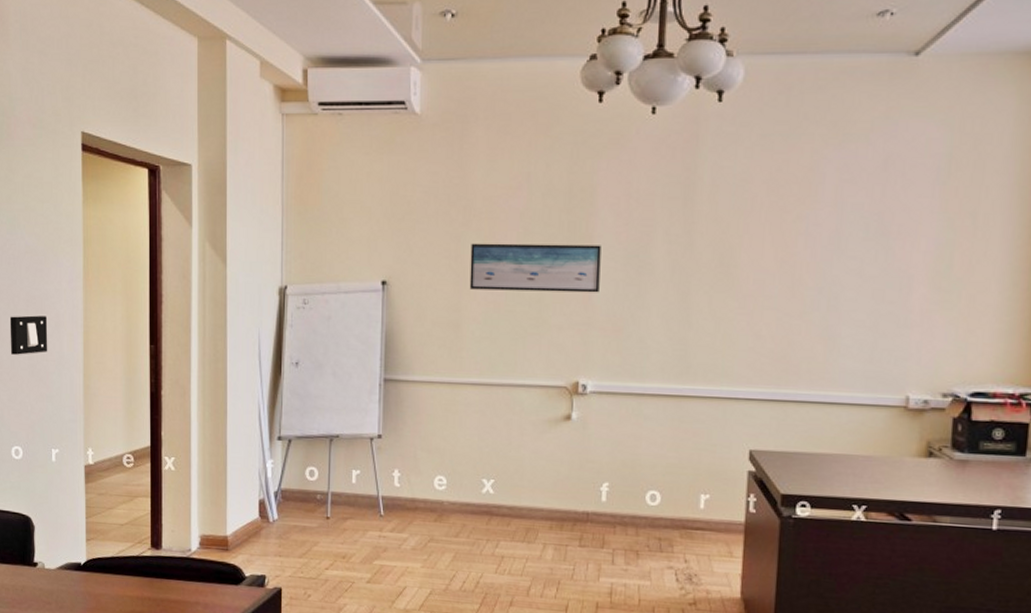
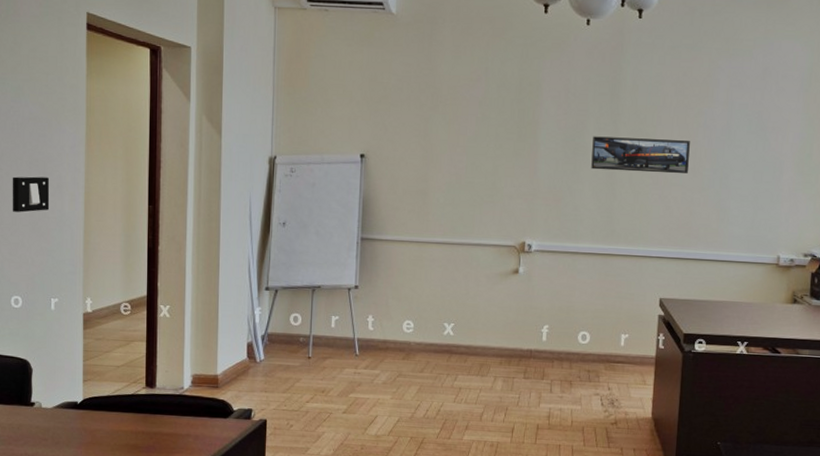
wall art: present [469,243,601,293] -> none [436,124,545,169]
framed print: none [659,251,787,295] -> present [591,136,690,174]

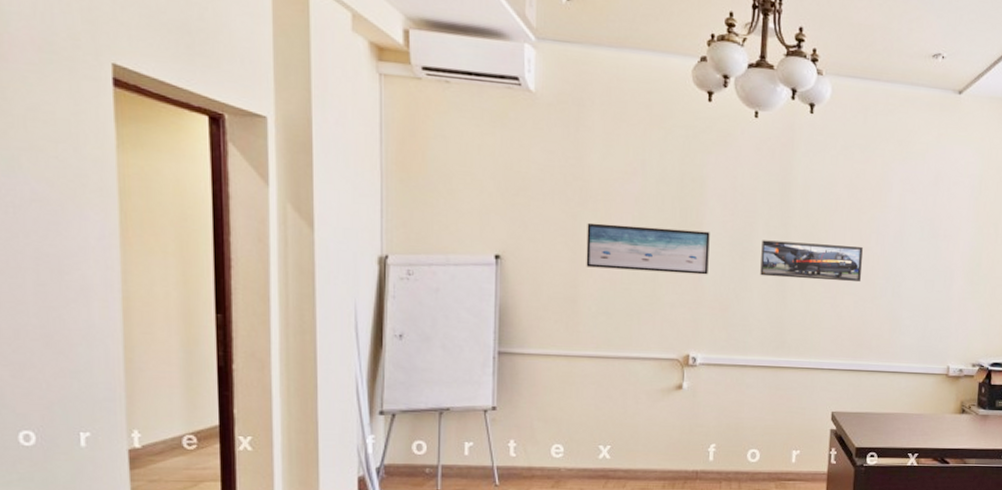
light switch: present [12,176,50,213] -> none [9,276,71,323]
wall art: none [436,124,545,169] -> present [586,222,710,275]

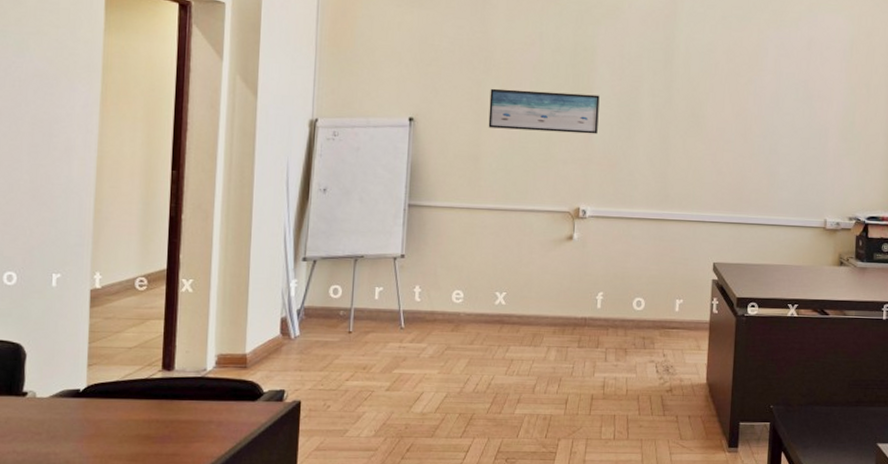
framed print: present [760,240,863,282] -> none [645,102,741,140]

